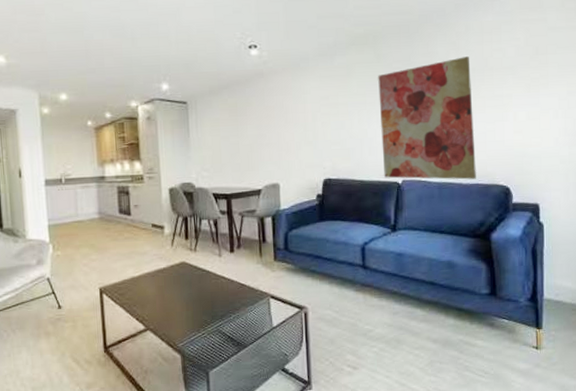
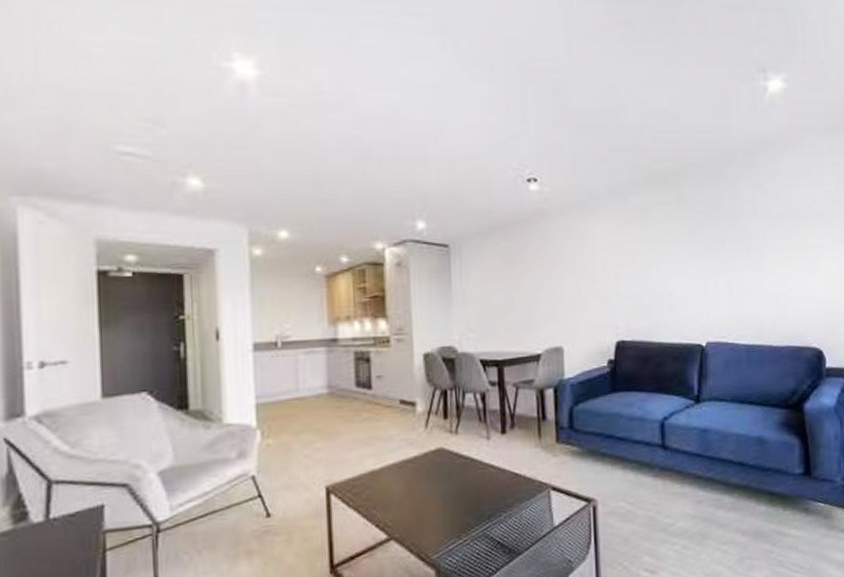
wall art: present [378,56,476,180] -> none [678,201,787,342]

